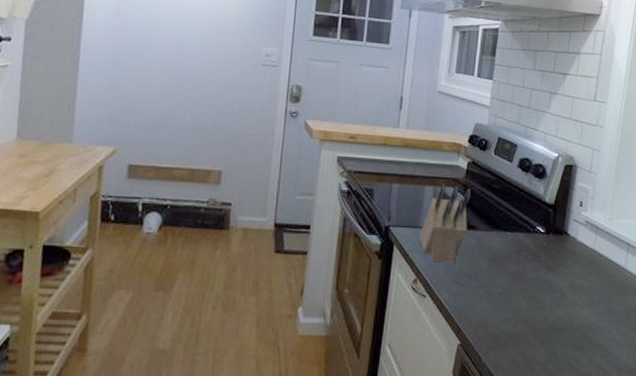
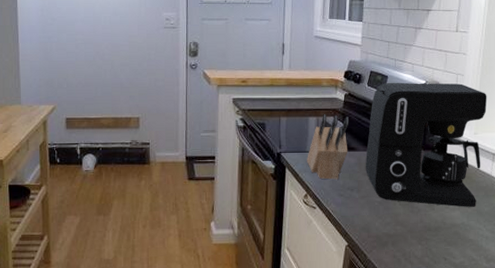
coffee maker: none [485,152,624,305] -> present [365,82,487,207]

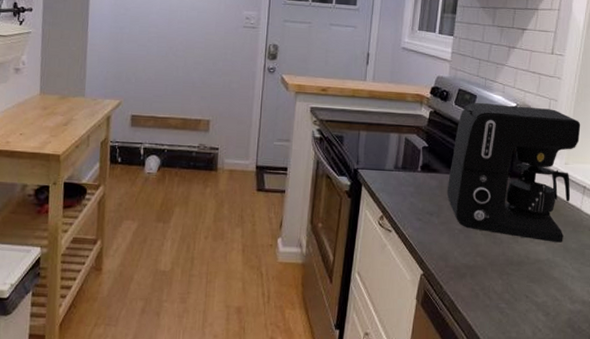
knife block: present [307,114,350,180] -> none [385,131,434,202]

